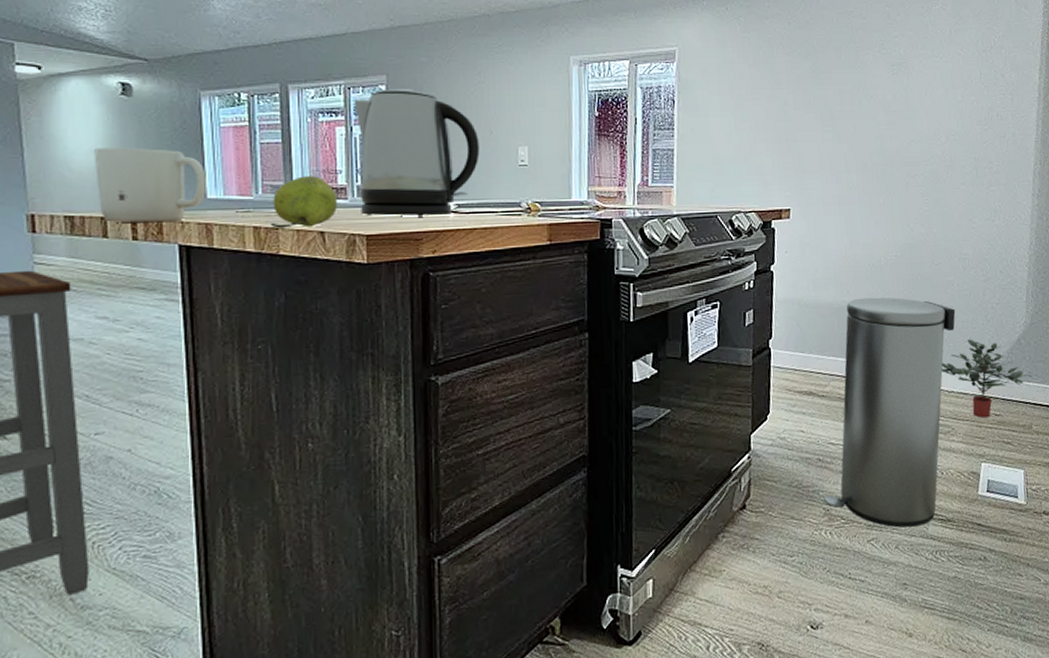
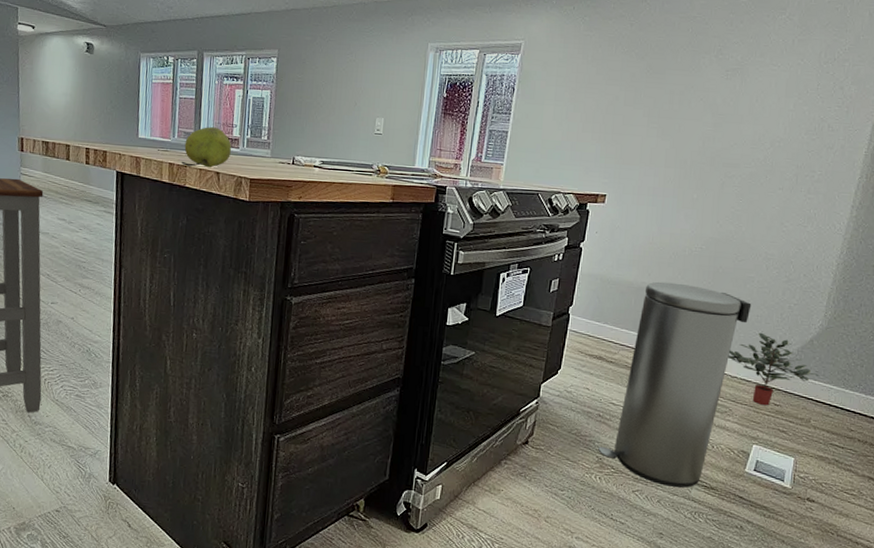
mug: present [94,147,206,223] -> none [64,92,139,154]
kettle: present [354,89,480,217] -> none [248,61,345,170]

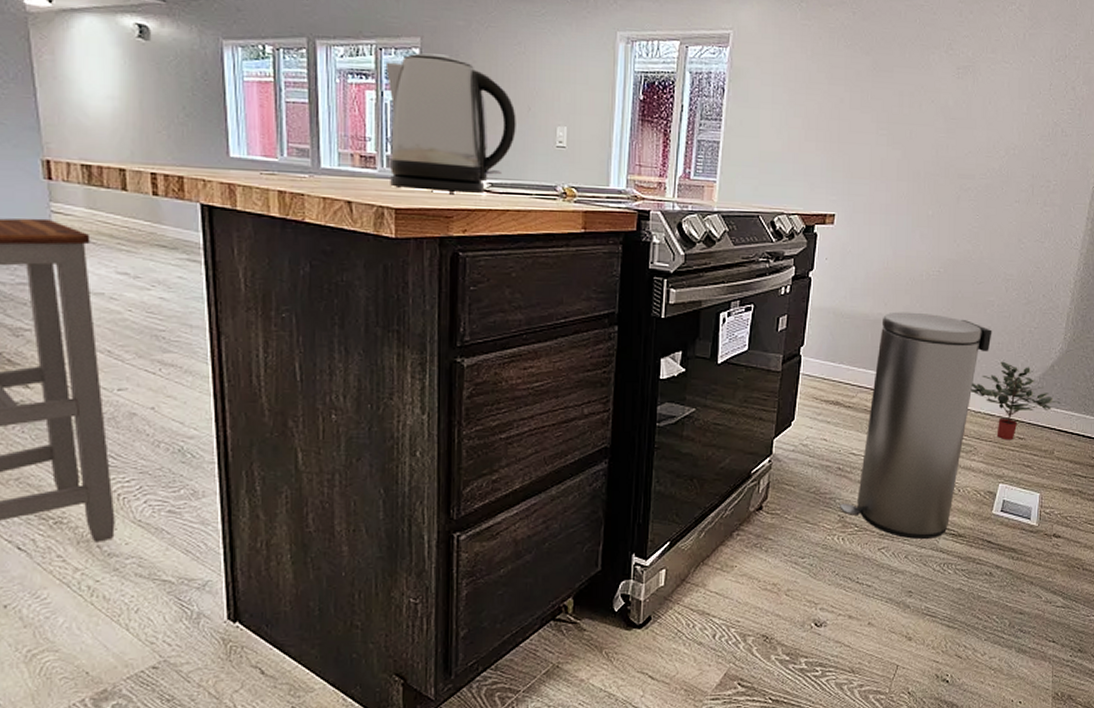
fruit: present [182,127,231,168] -> none [297,141,365,196]
kettle: none [248,61,345,170] -> present [385,53,516,195]

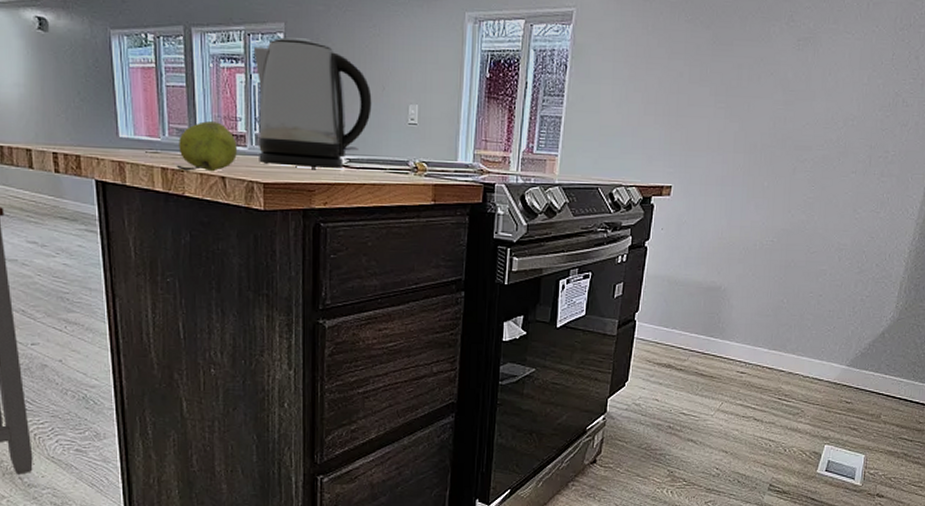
fruit: none [297,141,365,196] -> present [177,121,237,172]
pedal bin: present [840,312,992,539] -> none [669,280,824,494]
potted plant: present [971,361,1061,441] -> none [800,328,890,404]

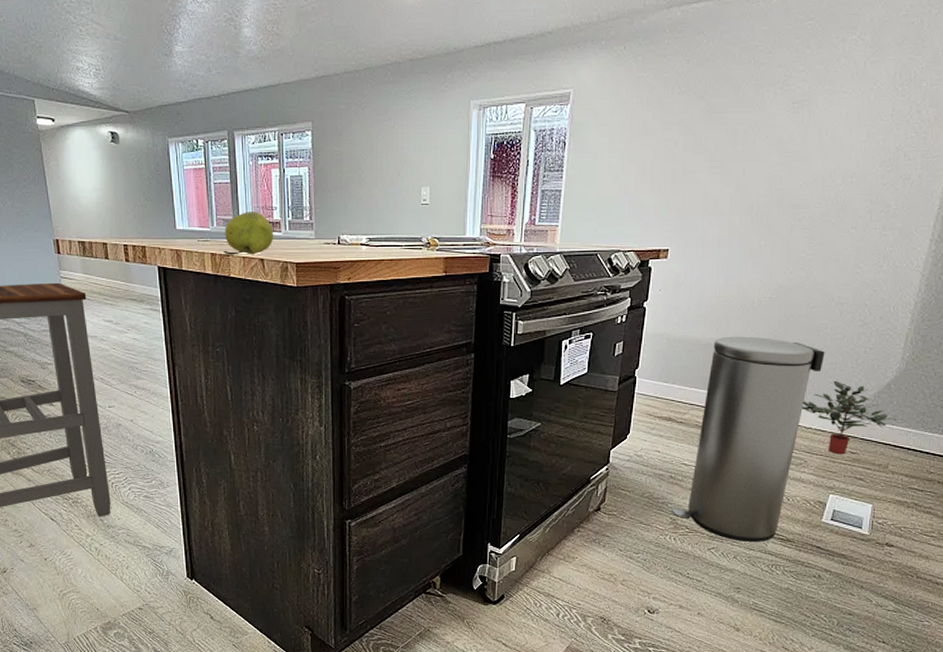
kettle: present [253,37,372,170] -> none [286,134,388,248]
pedal bin: none [669,280,824,494] -> present [671,336,825,542]
potted plant: none [800,328,890,404] -> present [801,380,897,455]

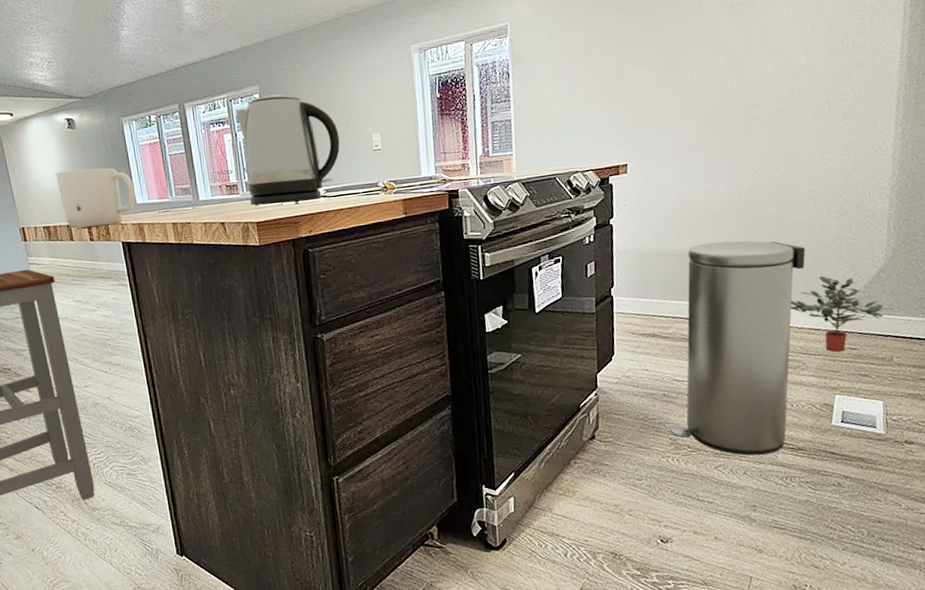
mug: none [95,186,175,248] -> present [56,168,136,229]
fruit: present [224,212,273,255] -> none [183,177,232,223]
kettle: none [286,134,388,248] -> present [235,94,340,207]

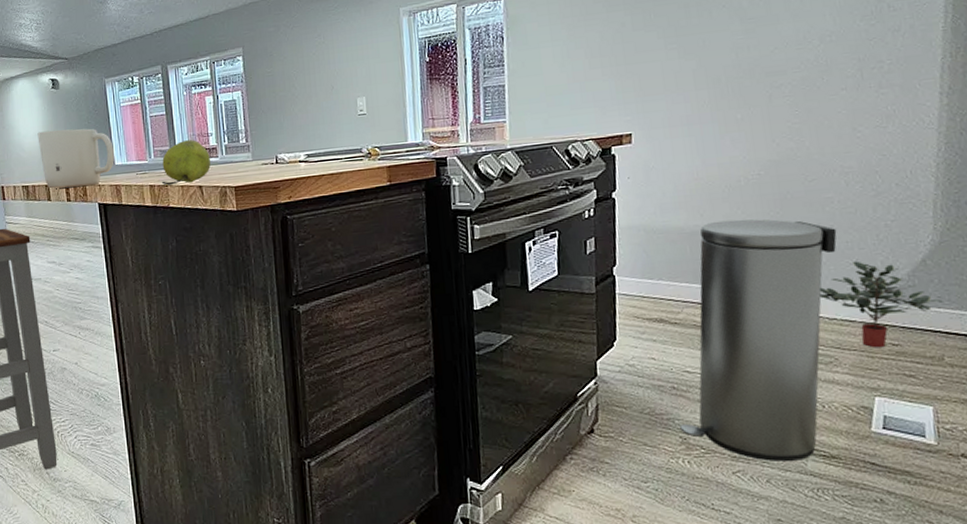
fruit: none [183,177,232,223] -> present [162,140,211,186]
kettle: present [235,94,340,207] -> none [218,56,324,171]

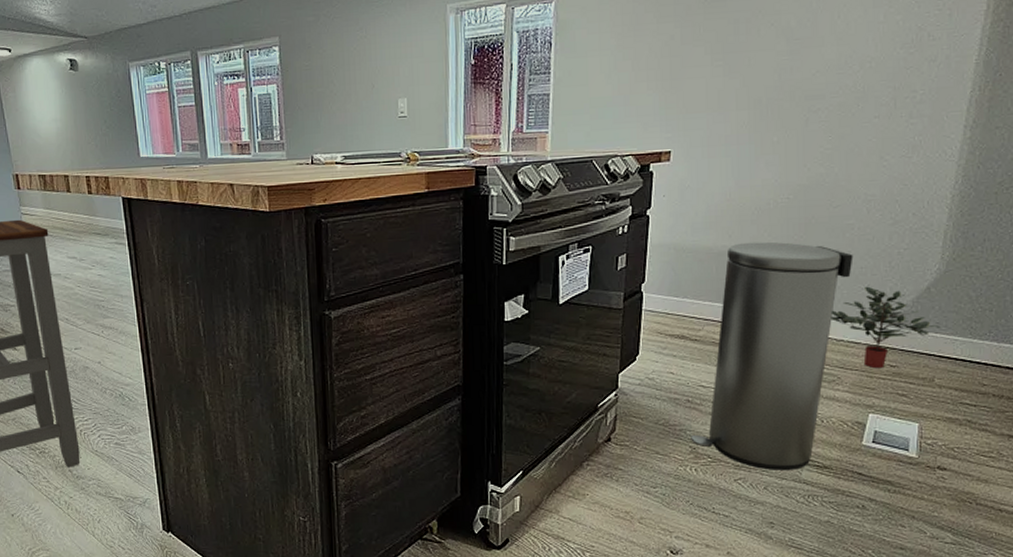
mug: present [37,128,114,189] -> none [55,115,139,180]
fruit: present [162,140,211,186] -> none [191,134,243,182]

